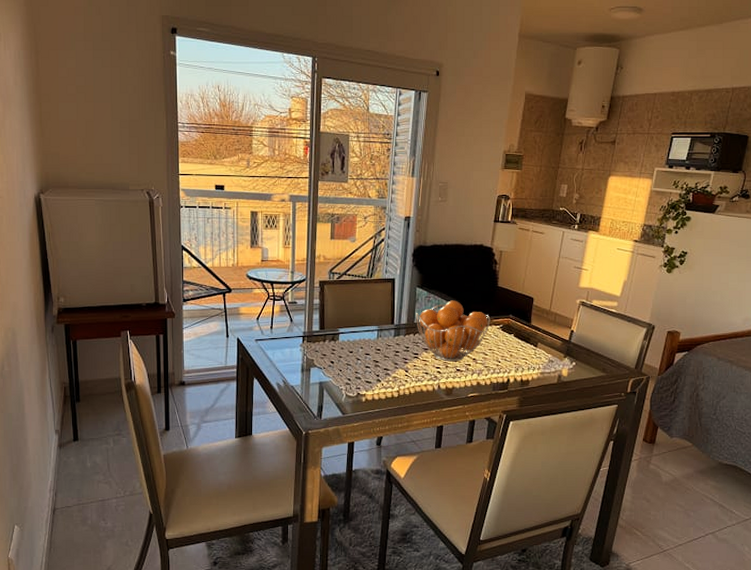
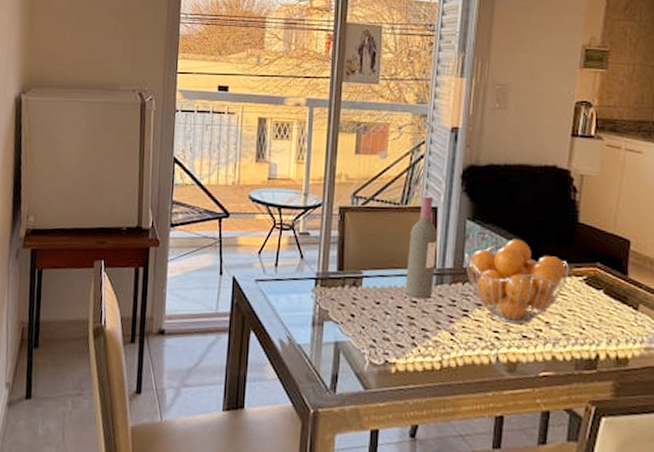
wine bottle: none [371,269,396,347] -> present [405,194,438,299]

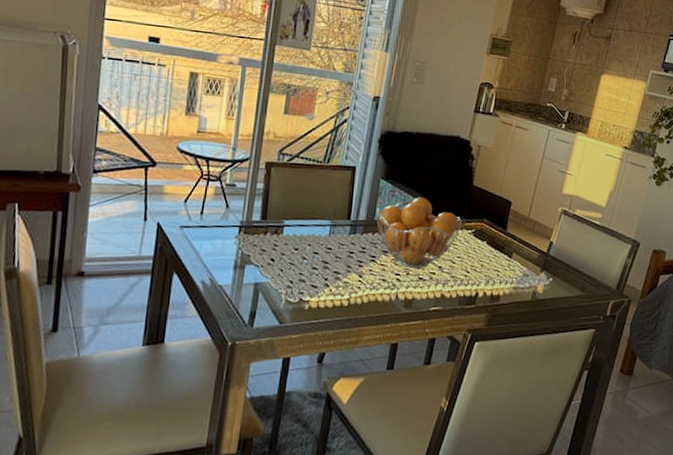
wine bottle: present [405,194,438,299] -> none [321,155,355,246]

